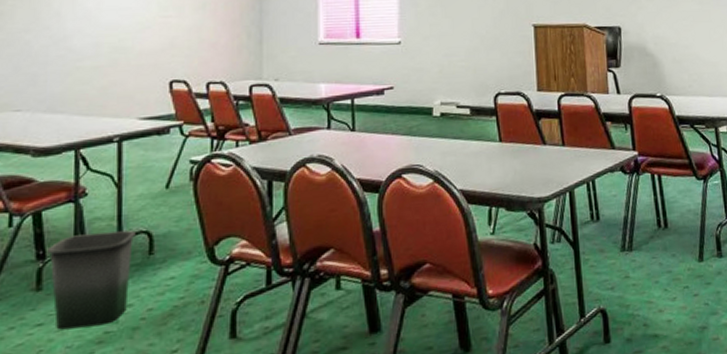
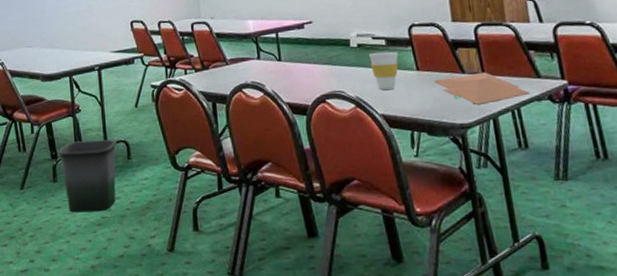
cup: none [451,121,483,164] -> present [368,51,399,91]
papers: none [515,143,604,177] -> present [433,72,530,105]

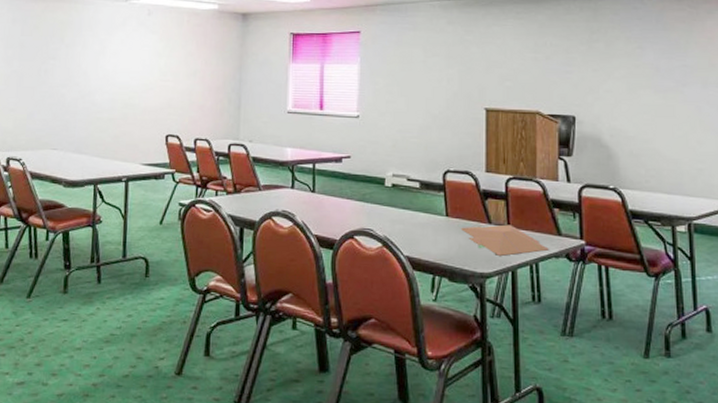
waste bin: present [58,139,117,213] -> none [72,253,136,329]
cup: present [368,51,399,91] -> none [401,194,431,233]

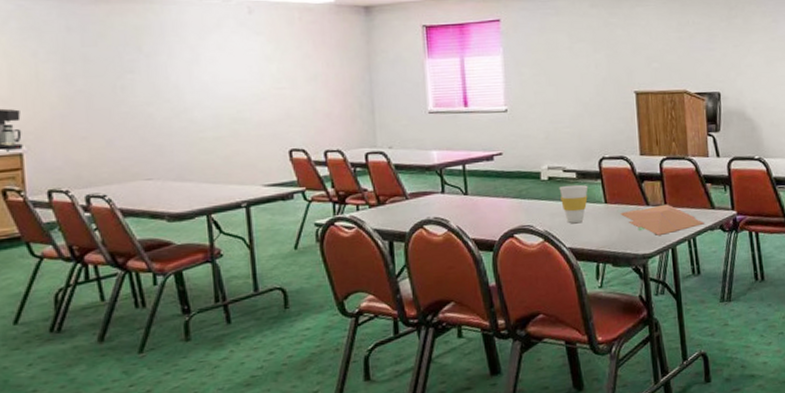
cup: none [401,194,431,233] -> present [559,184,588,224]

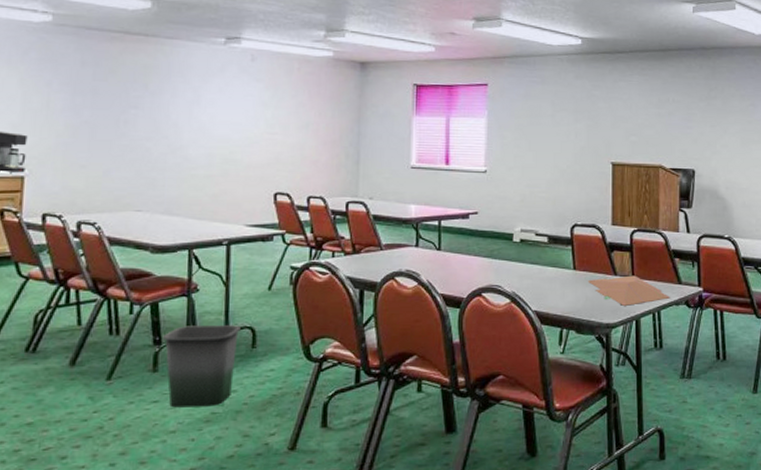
waste bin: none [192,287,271,375] -> present [163,325,241,408]
cup: present [559,184,588,224] -> none [529,249,559,288]

